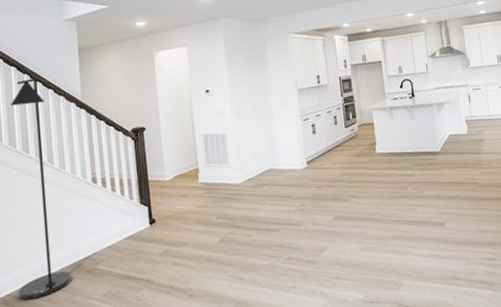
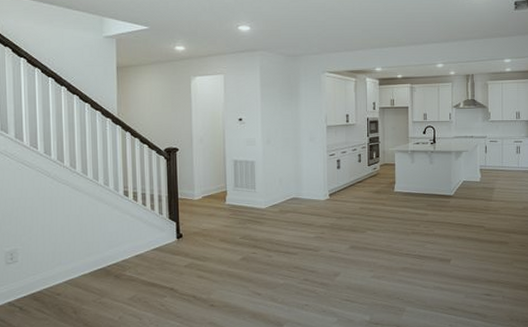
floor lamp: present [10,78,72,300] -> none [47,91,101,297]

